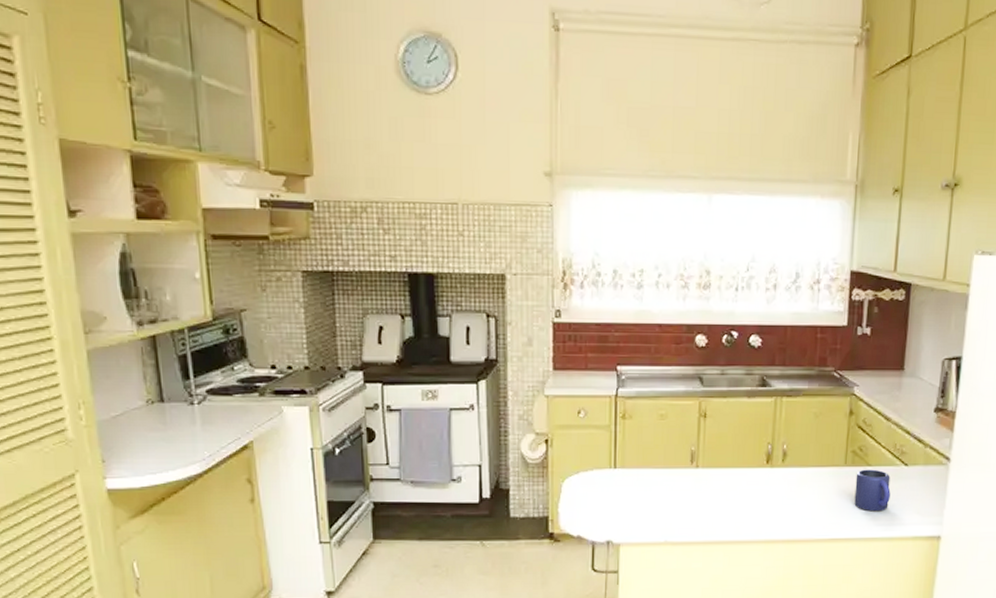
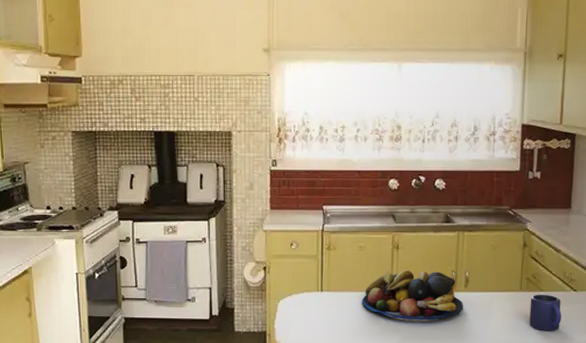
fruit bowl: none [663,442,780,501] -> present [362,269,463,320]

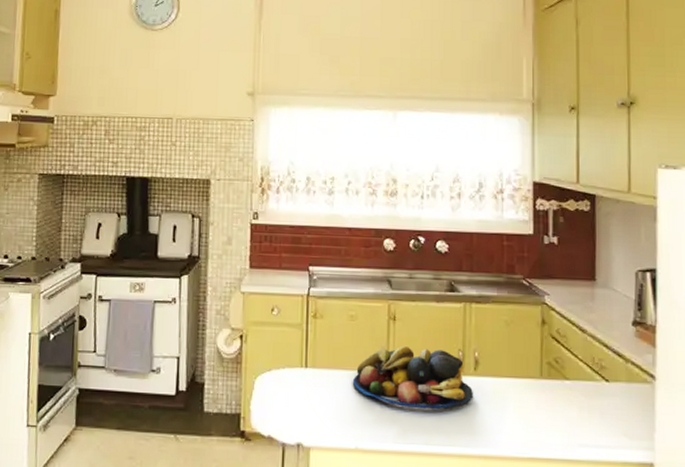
mug: present [529,294,562,331] -> none [553,383,593,431]

